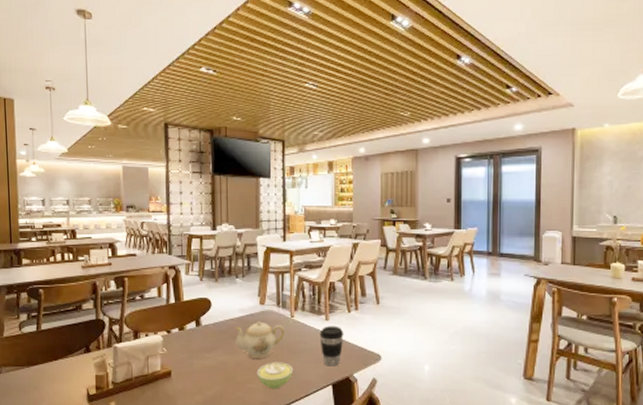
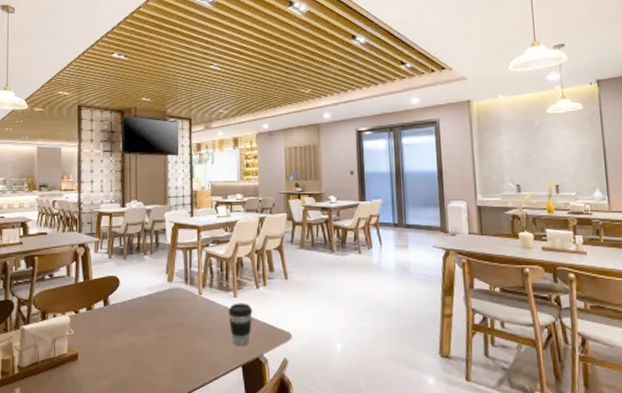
teapot: present [235,321,286,359] -> none [143,299,194,340]
sugar bowl: present [257,362,294,390] -> none [164,342,202,373]

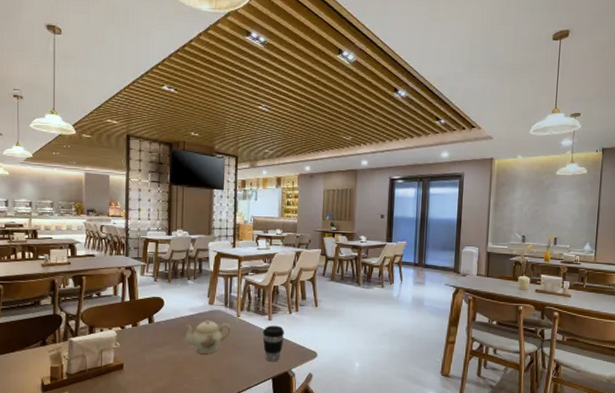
teapot: none [143,299,194,340] -> present [185,320,232,354]

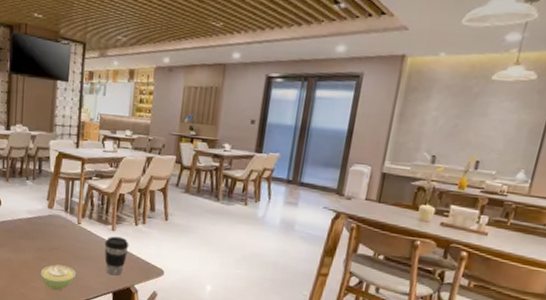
teapot: present [185,320,232,354] -> none [22,224,71,261]
sugar bowl: none [203,357,238,382] -> present [40,264,76,291]

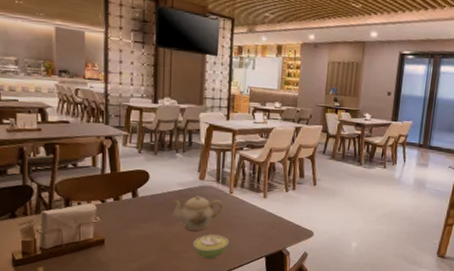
teapot: none [22,224,71,261] -> present [173,195,224,231]
coffee cup: present [104,236,129,276] -> none [256,203,281,241]

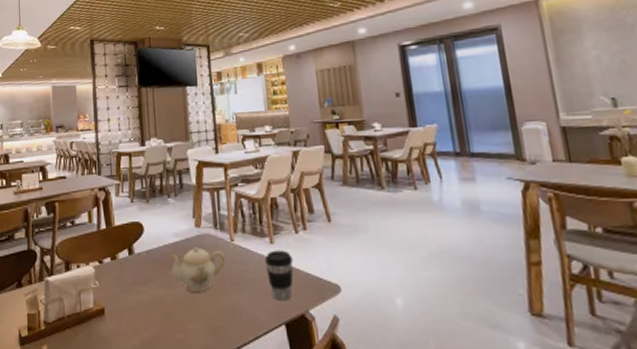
sugar bowl: present [192,234,230,260] -> none [197,296,239,331]
coffee cup: none [256,203,281,241] -> present [264,250,294,301]

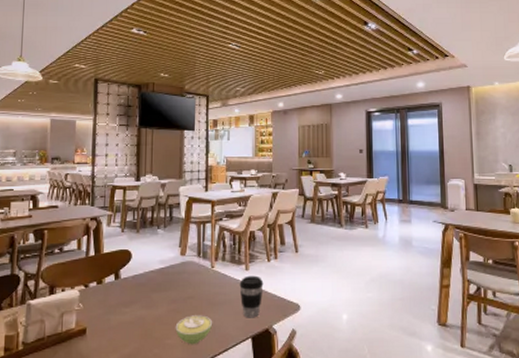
teapot: present [170,247,226,293] -> none [155,273,206,313]
sugar bowl: none [197,296,239,331] -> present [175,315,213,345]

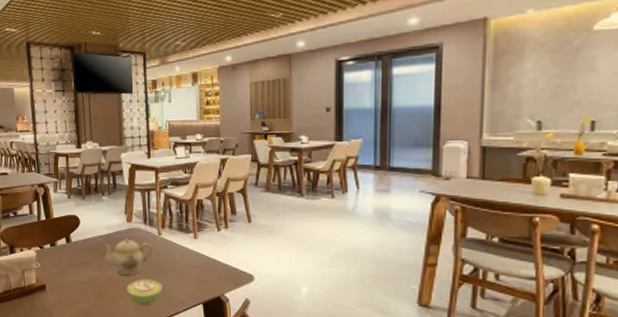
teapot: none [155,273,206,313] -> present [104,238,154,276]
coffee cup: present [239,275,264,318] -> none [188,244,214,286]

